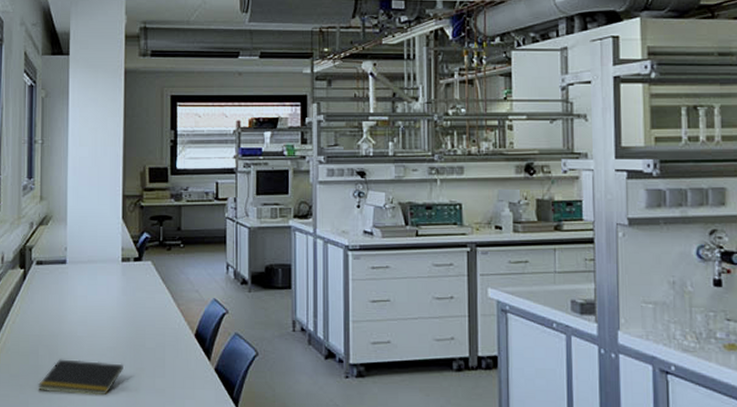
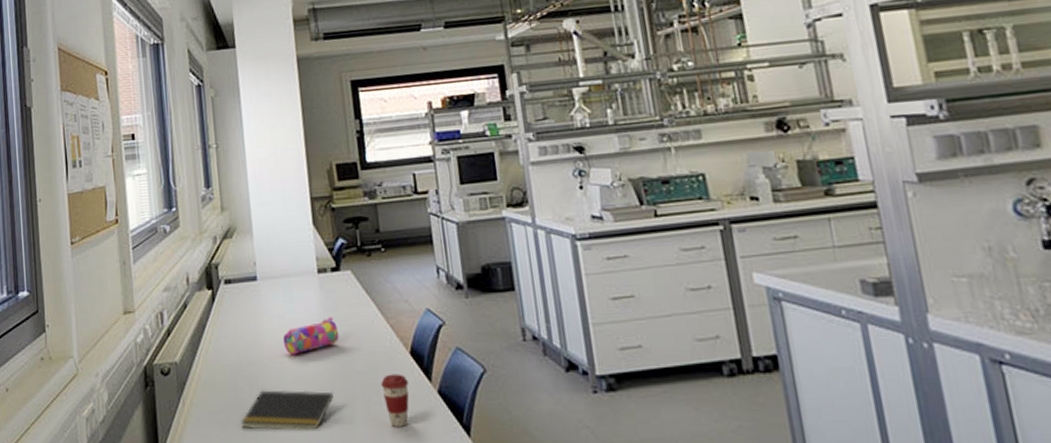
pencil case: none [84,300,135,331] -> present [282,317,340,355]
coffee cup: none [166,352,191,397] -> present [381,374,410,427]

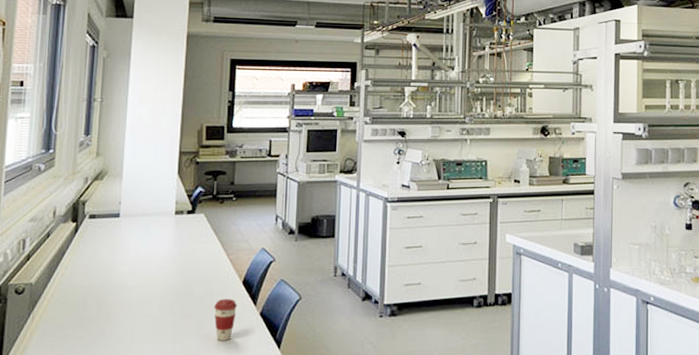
notepad: present [240,390,334,431] -> none [84,309,172,343]
pencil case: present [282,317,340,355] -> none [134,251,185,281]

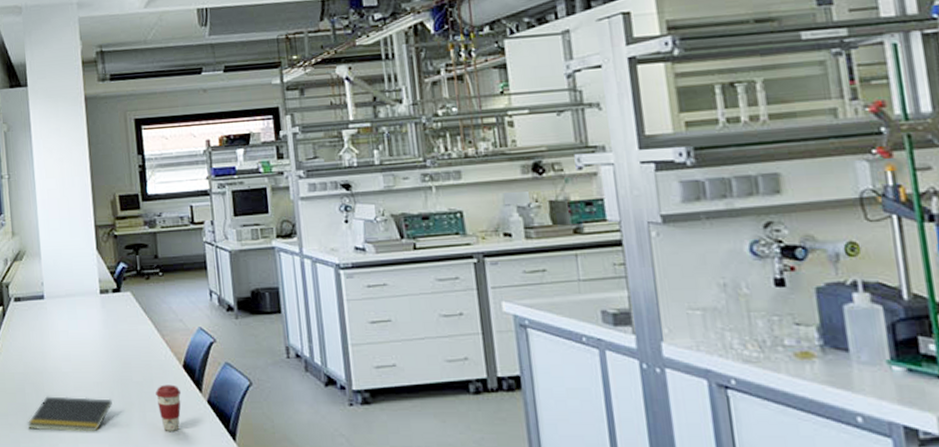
notepad: none [84,309,172,343] -> present [27,396,113,432]

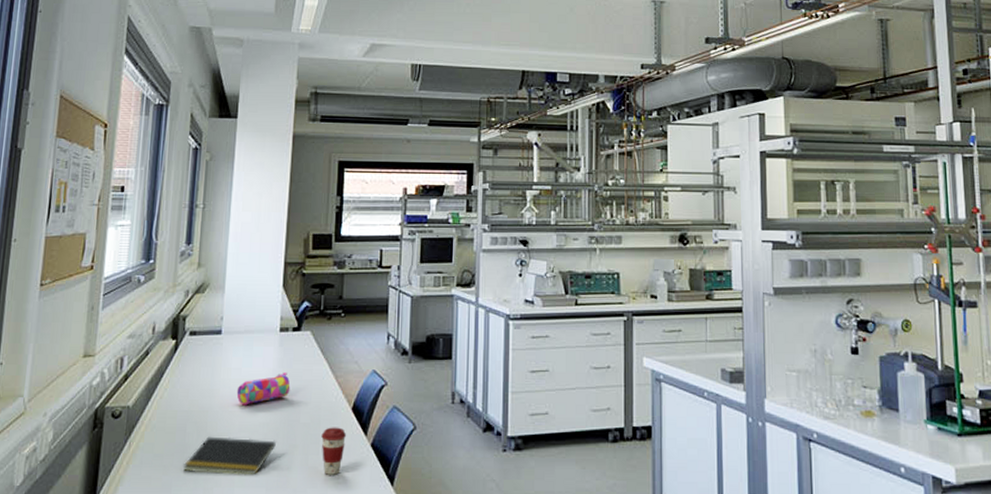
pencil case: none [67,333,119,366] -> present [236,372,291,405]

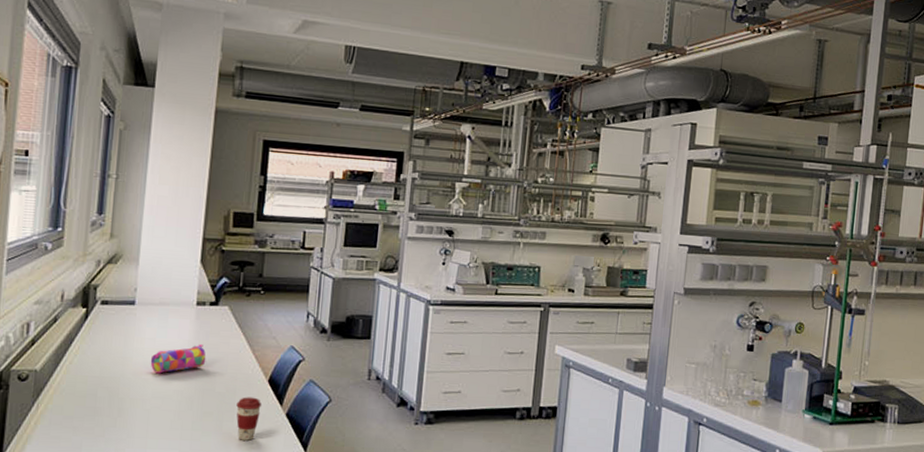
notepad: present [182,436,276,475] -> none [93,401,190,438]

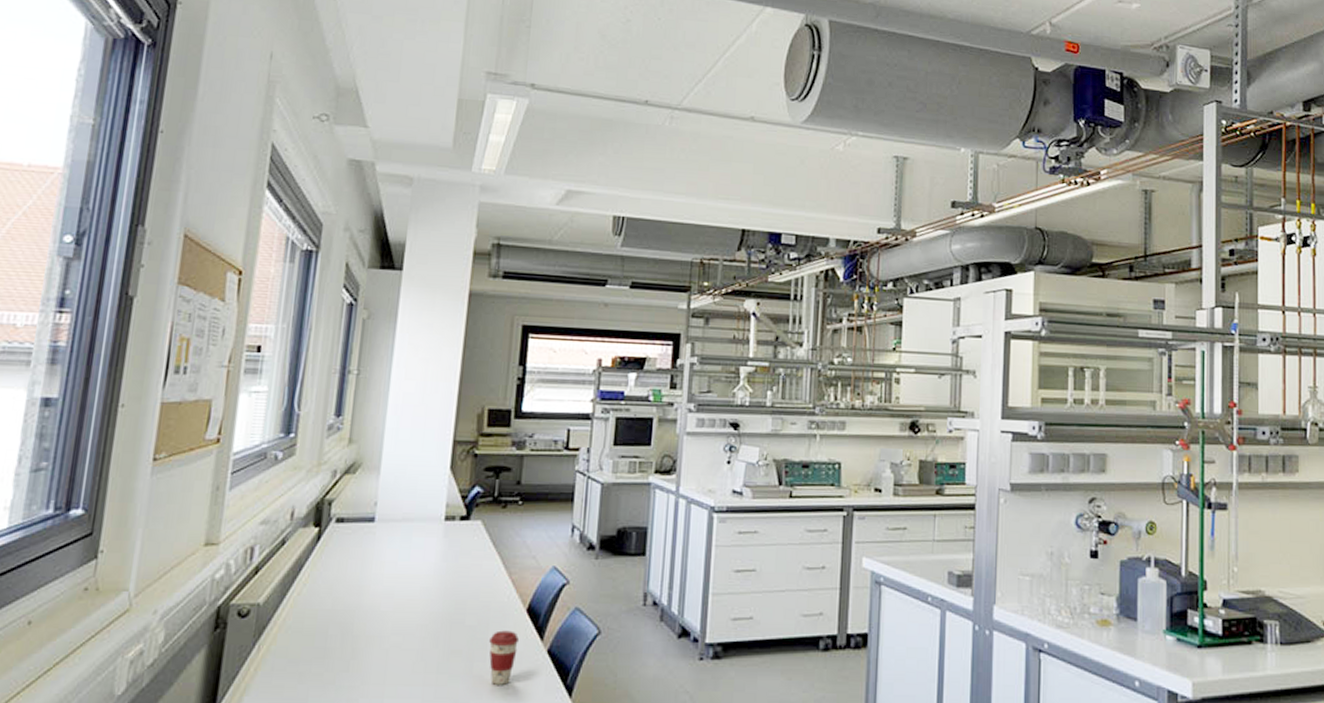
pencil case: present [150,344,206,374] -> none [390,567,455,605]

